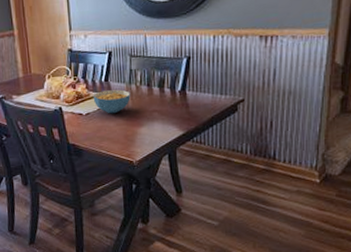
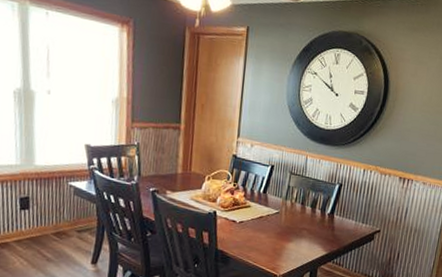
cereal bowl: present [93,89,131,114] -> none [249,201,285,226]

